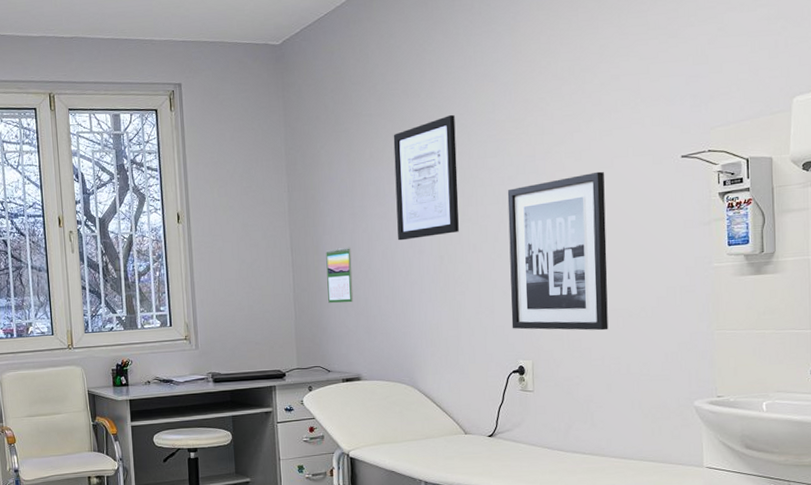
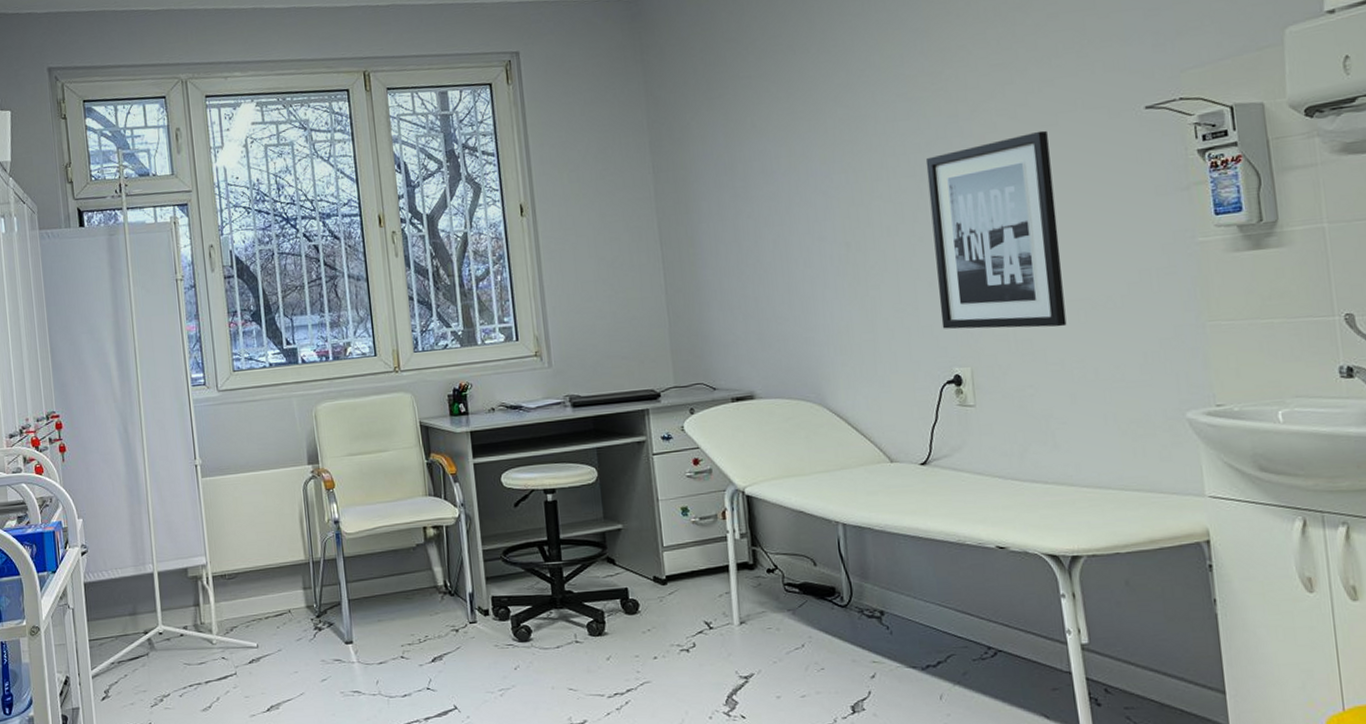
calendar: present [326,247,354,303] -> none [703,236,741,305]
wall art: present [393,114,459,241] -> none [779,71,868,226]

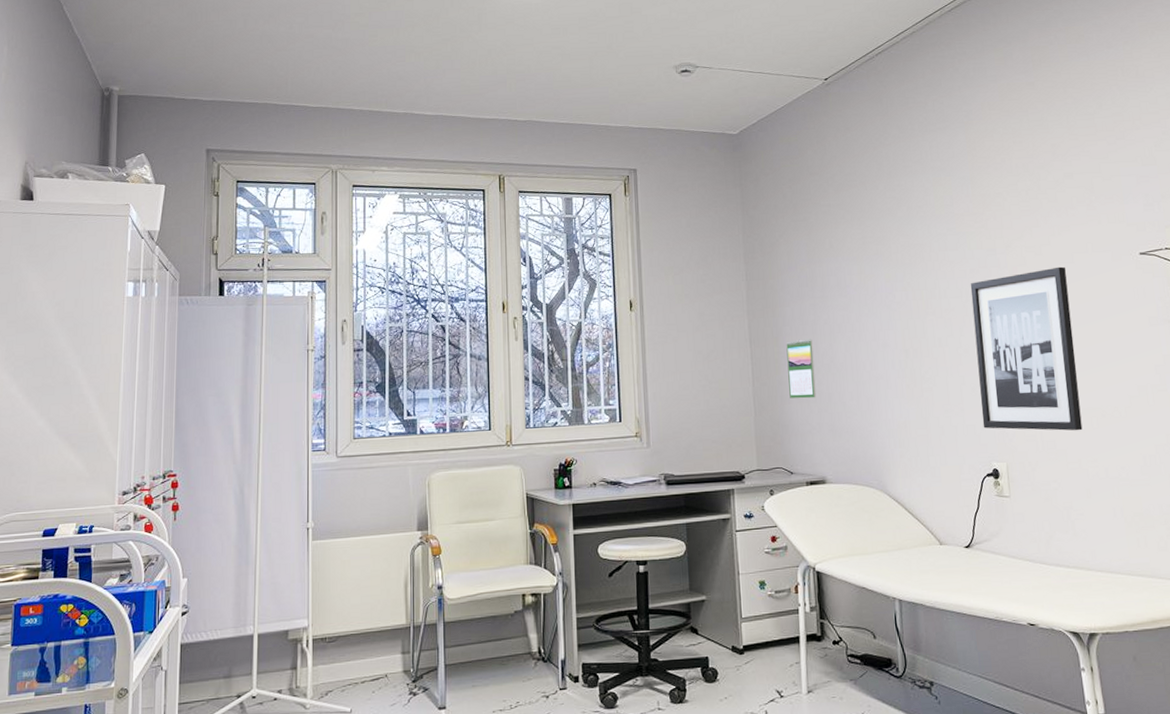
calendar: none [703,236,741,305] -> present [786,339,817,399]

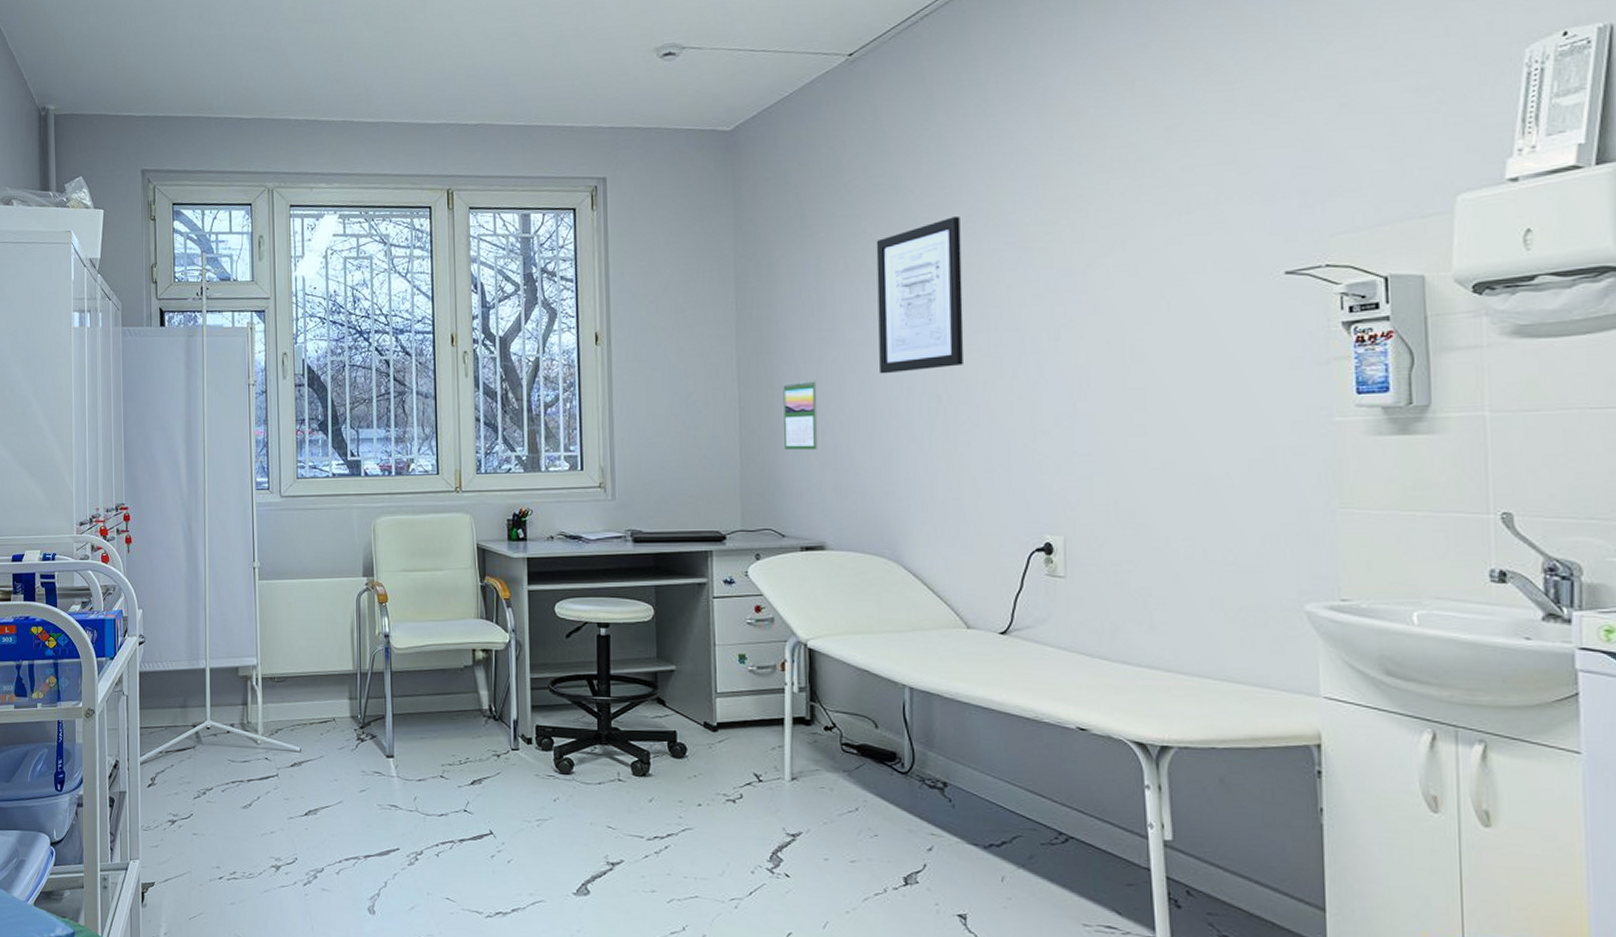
wall art: none [852,207,923,333] -> present [876,216,964,374]
wall art: present [970,266,1083,431] -> none [1031,290,1176,501]

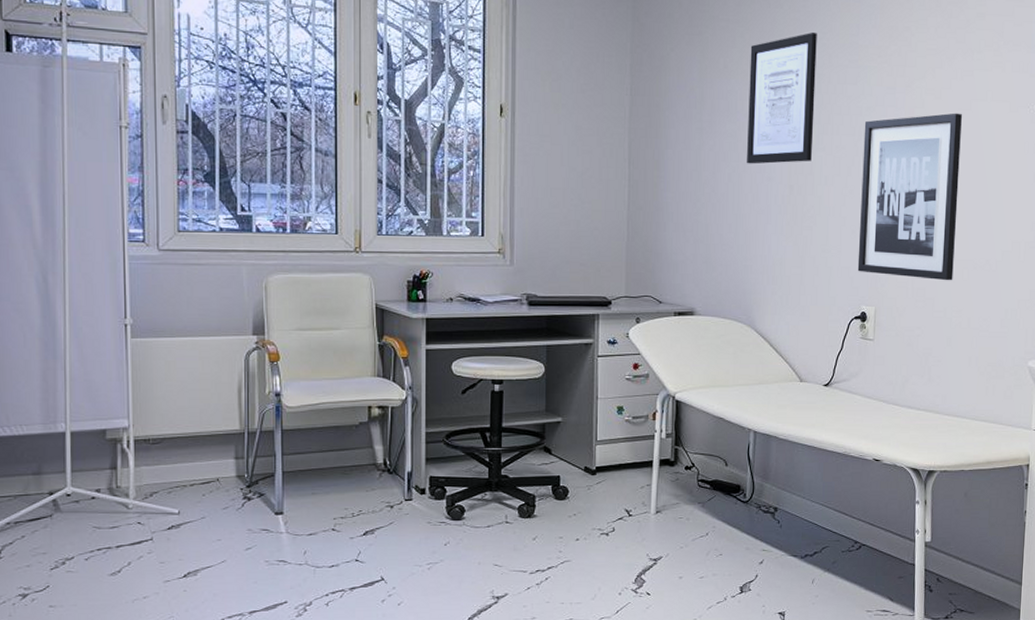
calendar: present [783,380,818,451] -> none [666,164,695,228]
wall art: none [1031,290,1176,501] -> present [857,113,962,281]

